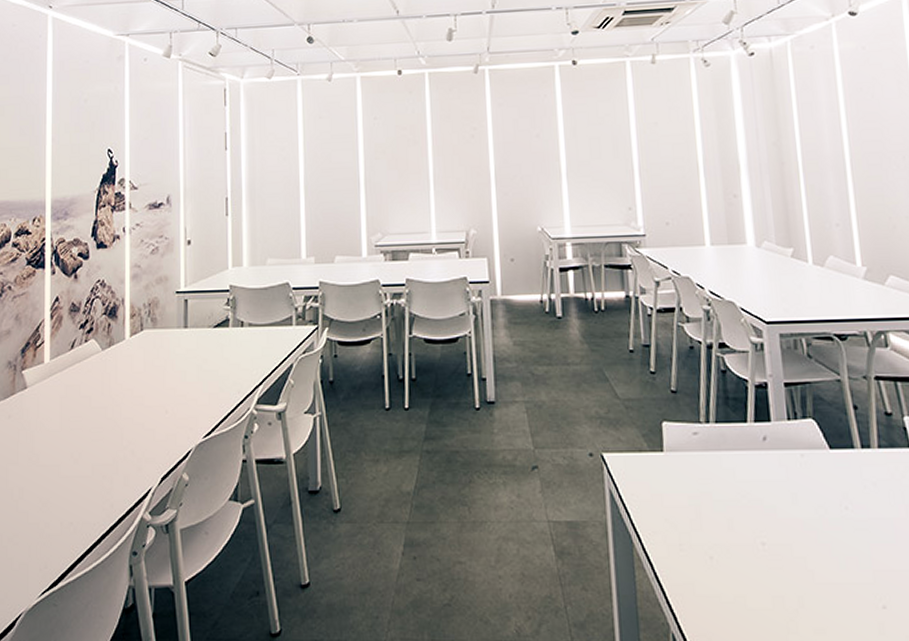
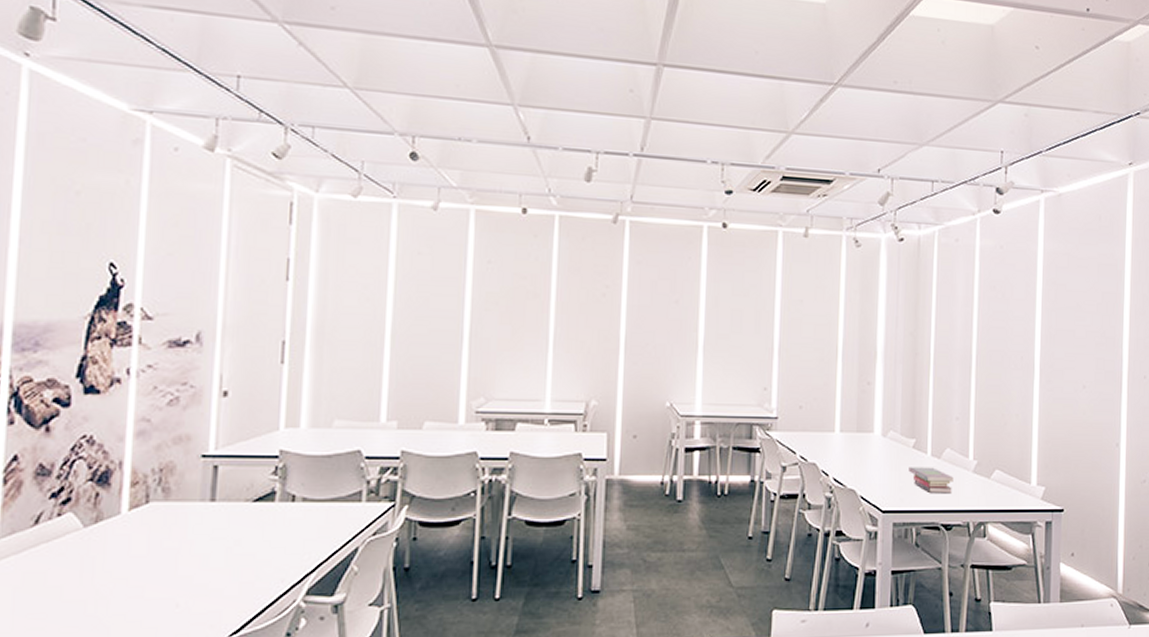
books: none [789,276,842,303] -> present [909,467,954,494]

